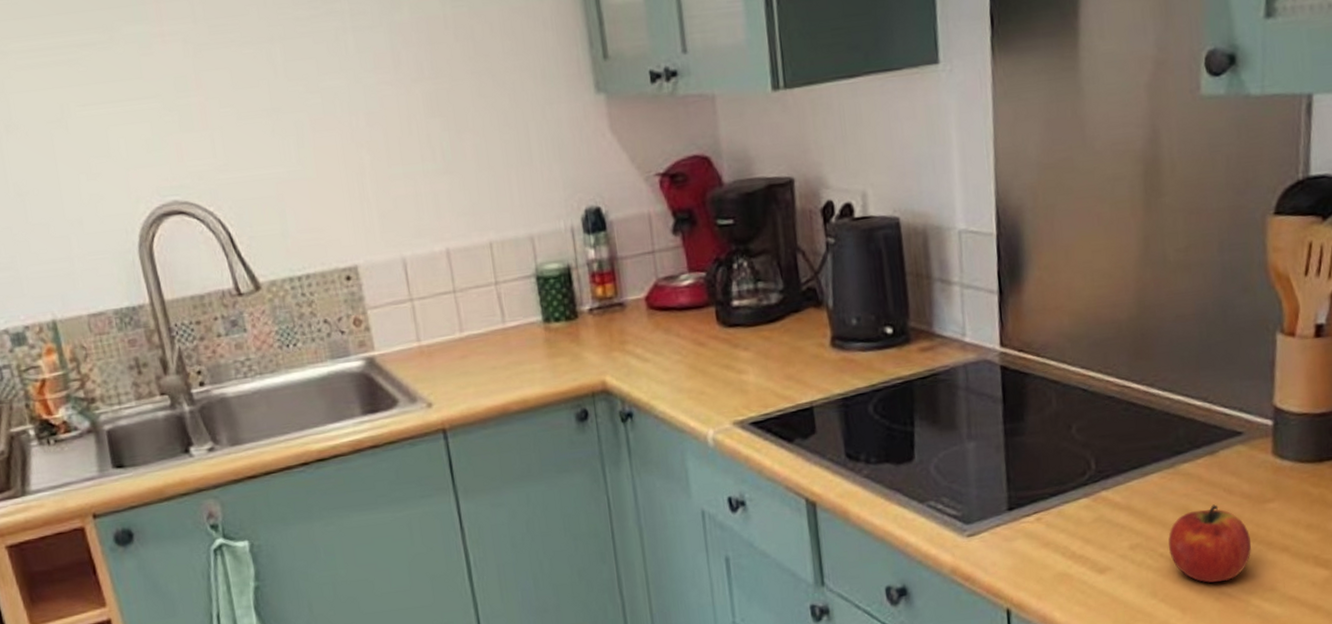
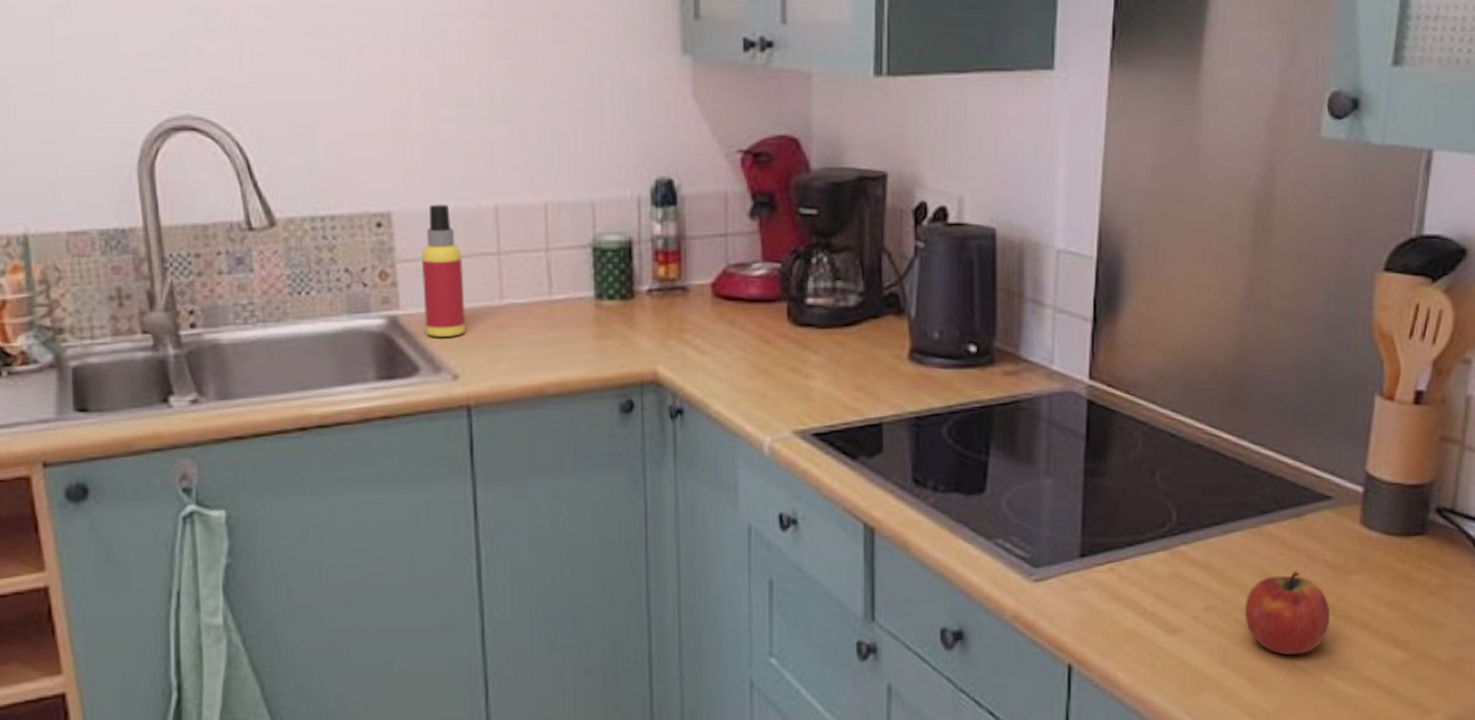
spray bottle: none [388,253,434,372] -> present [422,204,465,337]

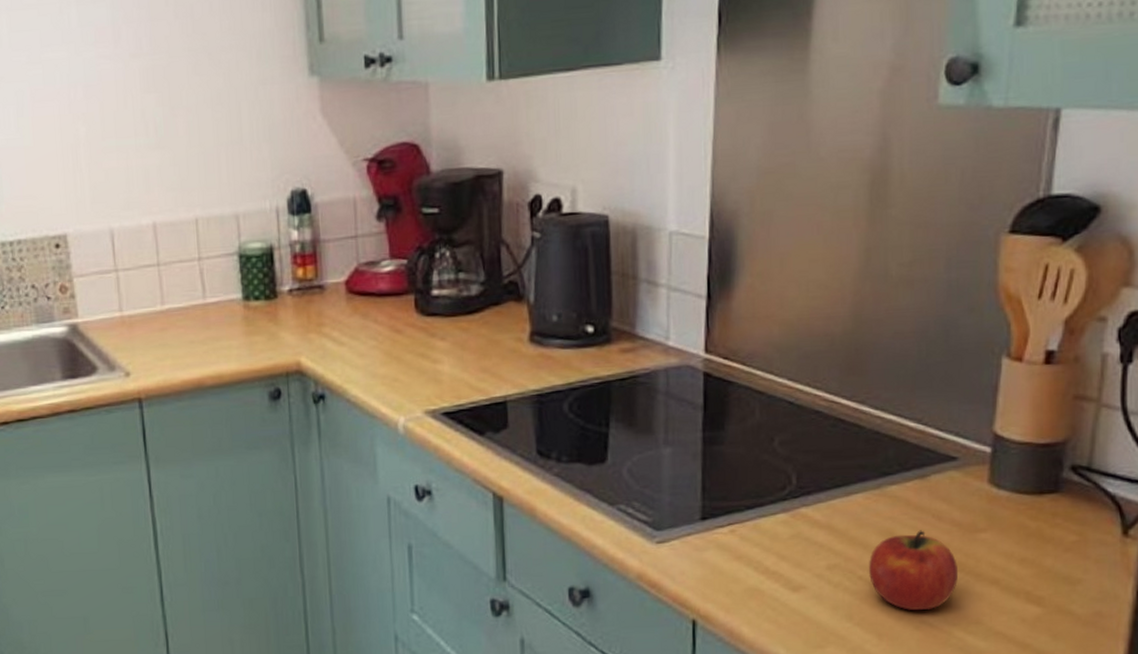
spray bottle: present [422,204,465,337] -> none [94,224,134,340]

